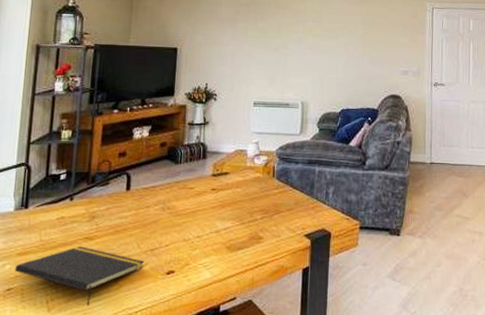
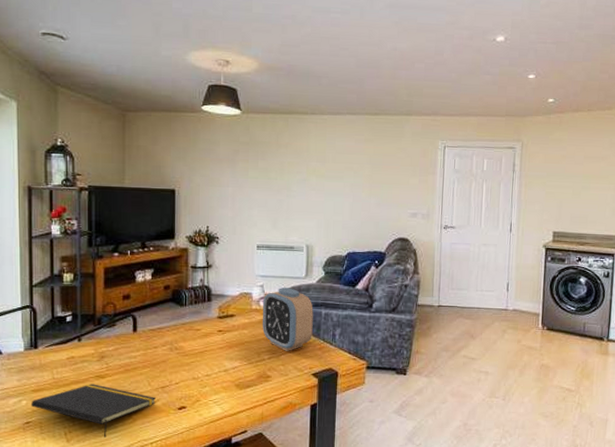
alarm clock: none [255,143,307,211] -> present [262,287,313,351]

